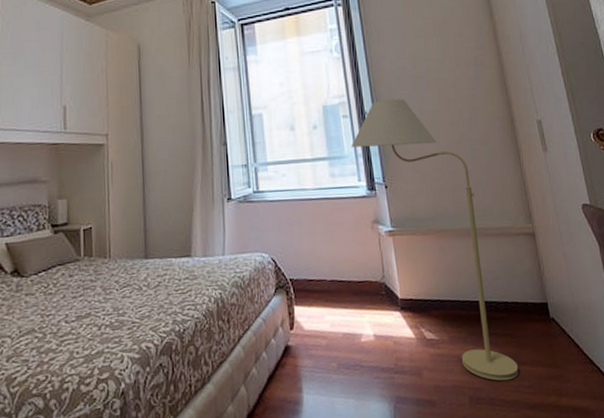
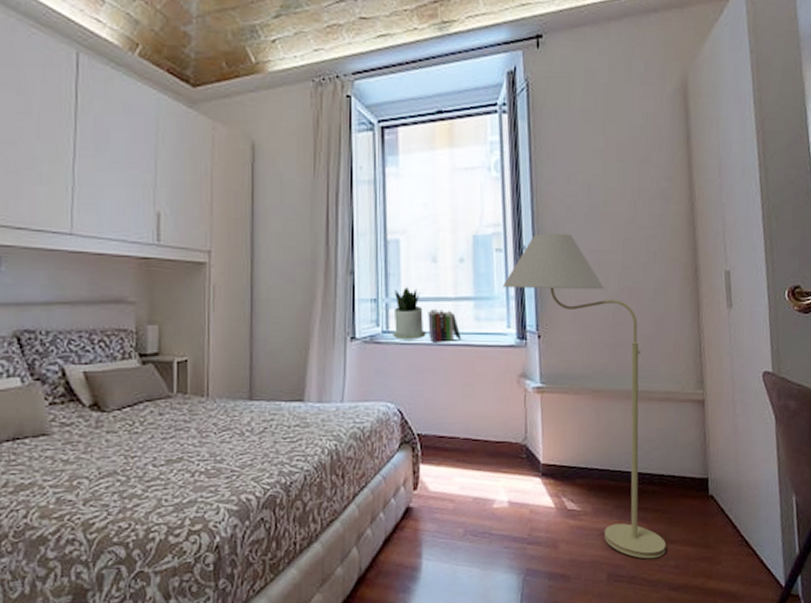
planter: none [262,152,290,198] -> present [393,286,426,340]
books: none [291,169,321,198] -> present [428,308,462,343]

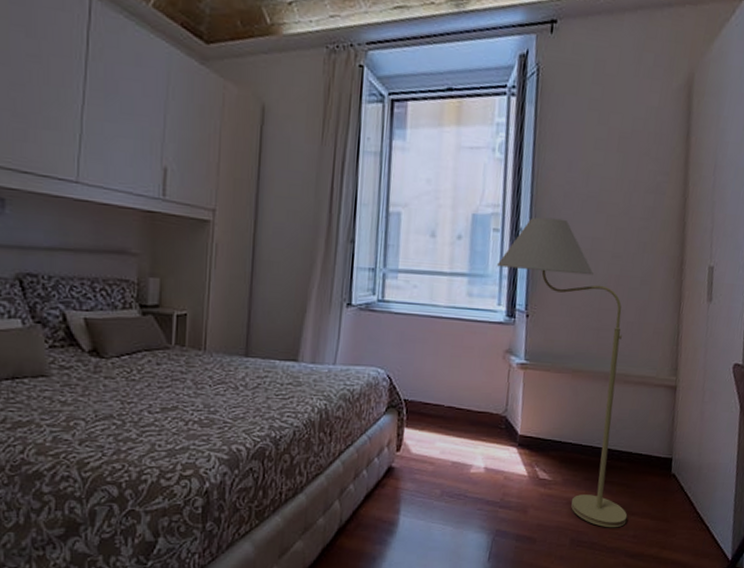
planter: present [393,286,426,340] -> none [387,258,420,311]
books: present [428,308,462,343] -> none [422,281,454,315]

